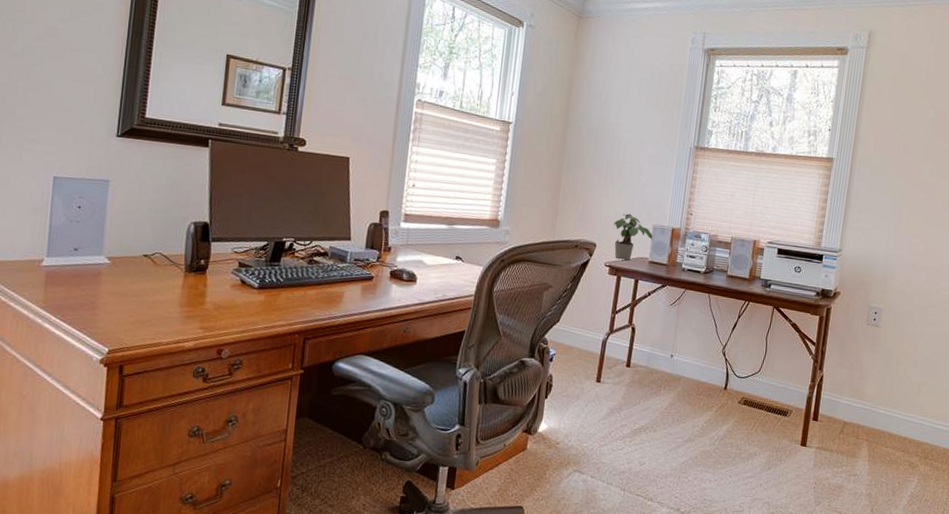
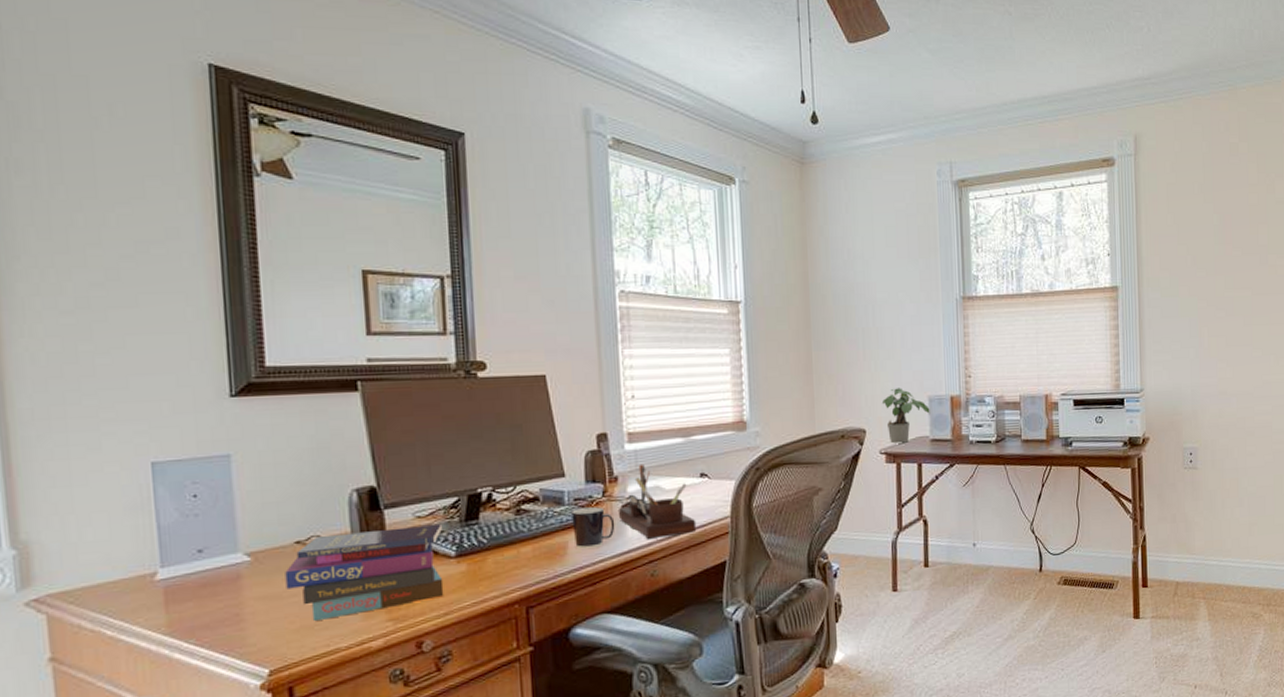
books: none [131,254,252,319] -> present [285,523,444,620]
mug: none [349,267,383,302] -> present [571,507,615,550]
desk organizer: none [386,240,447,303] -> present [618,463,697,539]

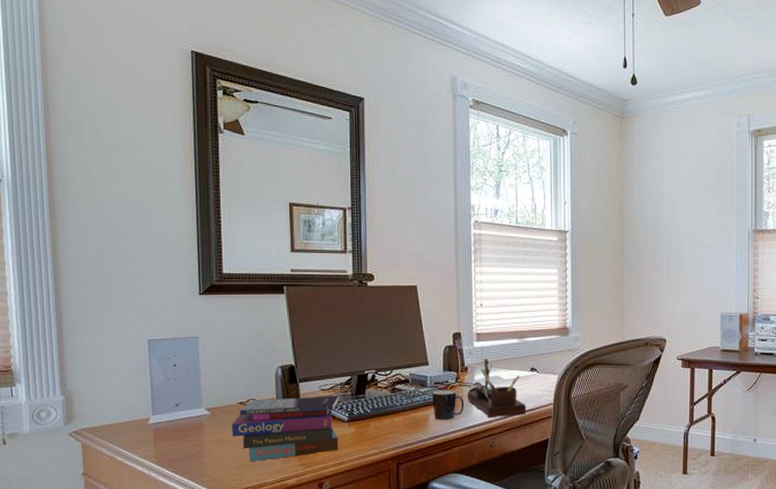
potted plant: present [881,388,930,444] -> none [680,305,722,352]

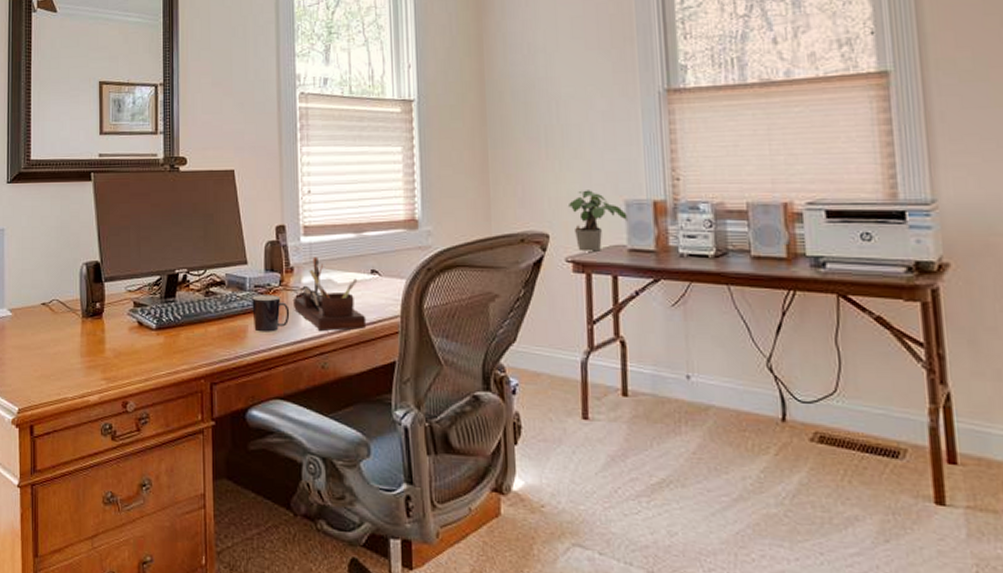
books: present [232,395,339,461] -> none [33,298,146,372]
potted plant: none [680,305,722,352] -> present [567,190,628,251]

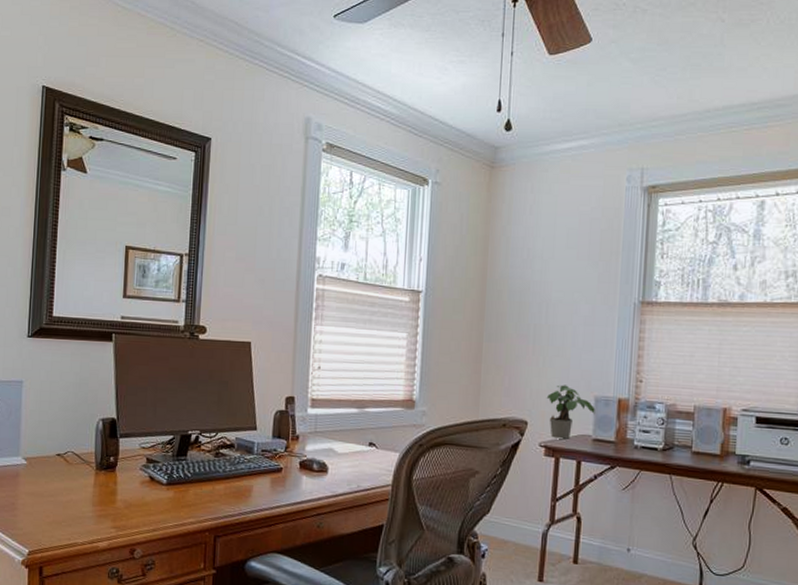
mug: present [252,295,290,335] -> none [258,458,293,496]
desk organizer: present [292,256,367,331] -> none [296,427,361,495]

